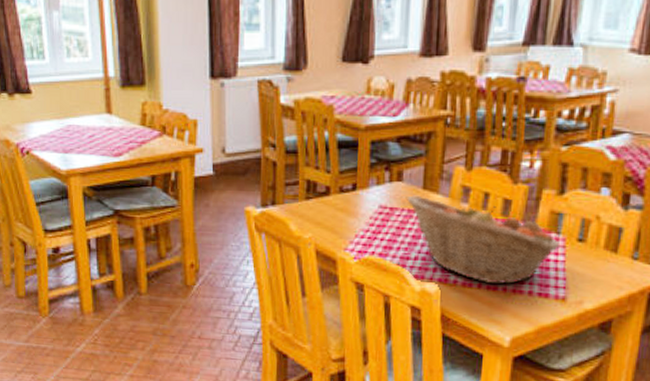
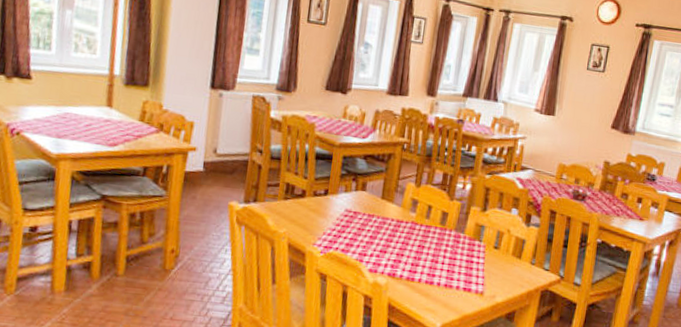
fruit basket: present [407,195,561,285] -> none [368,203,482,280]

